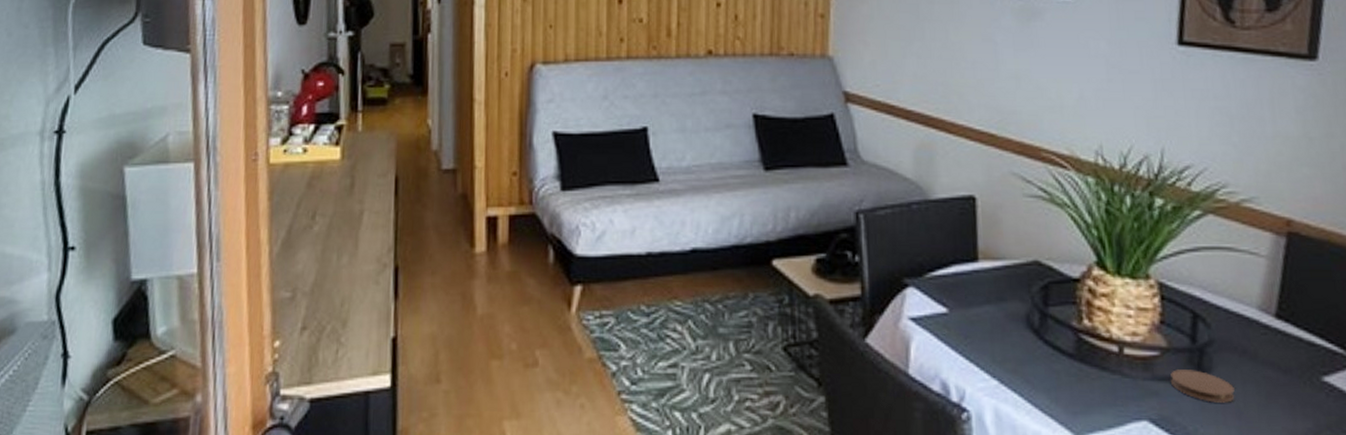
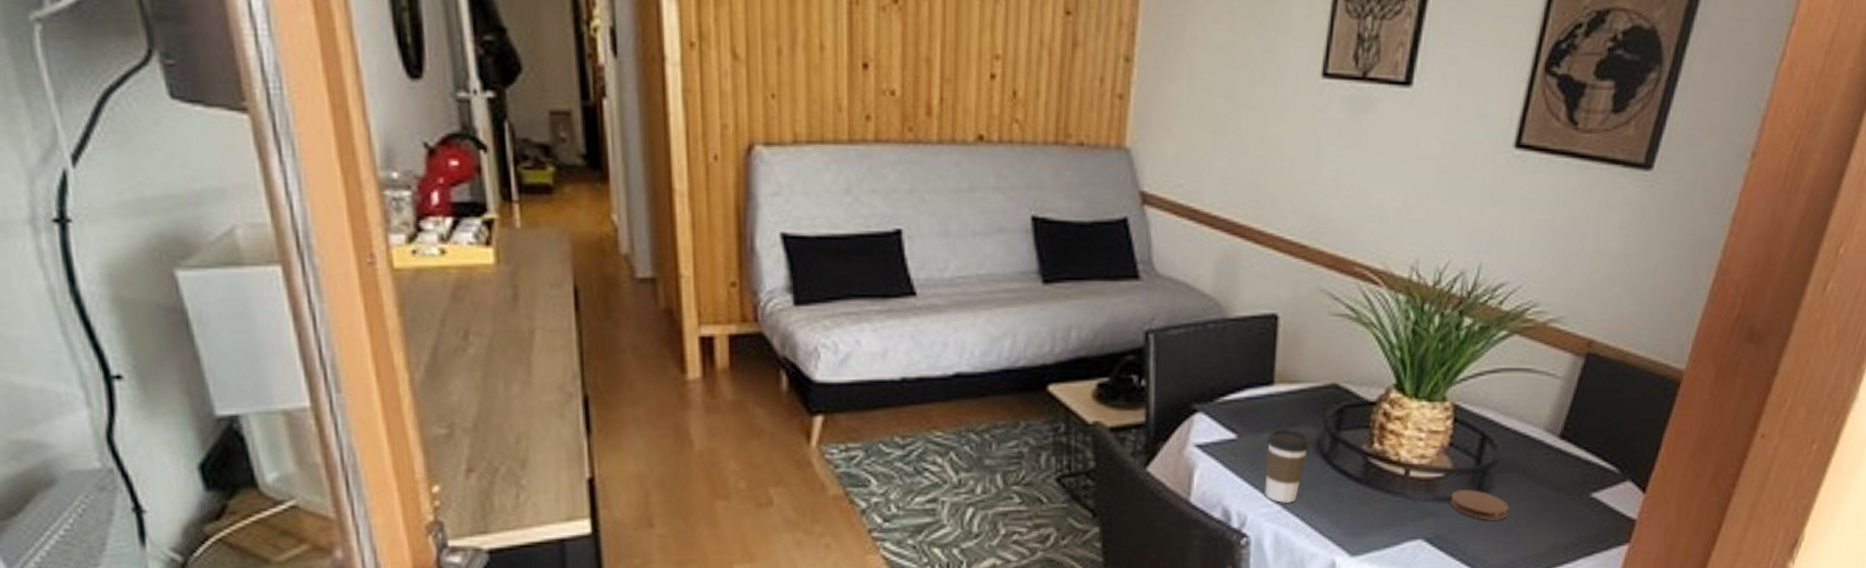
coffee cup: none [977,303,1020,378] -> present [1265,428,1310,503]

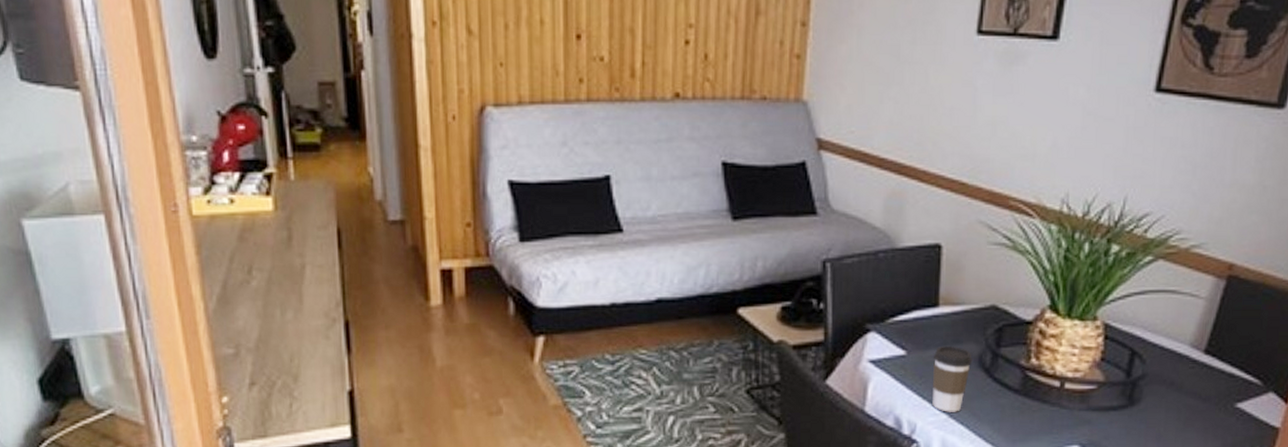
coaster: present [1449,490,1509,520] -> none [1102,400,1158,428]

